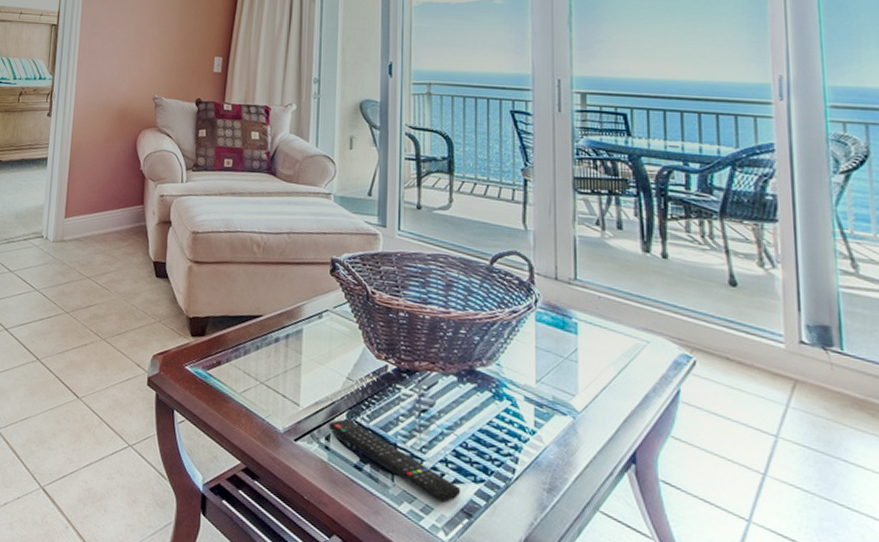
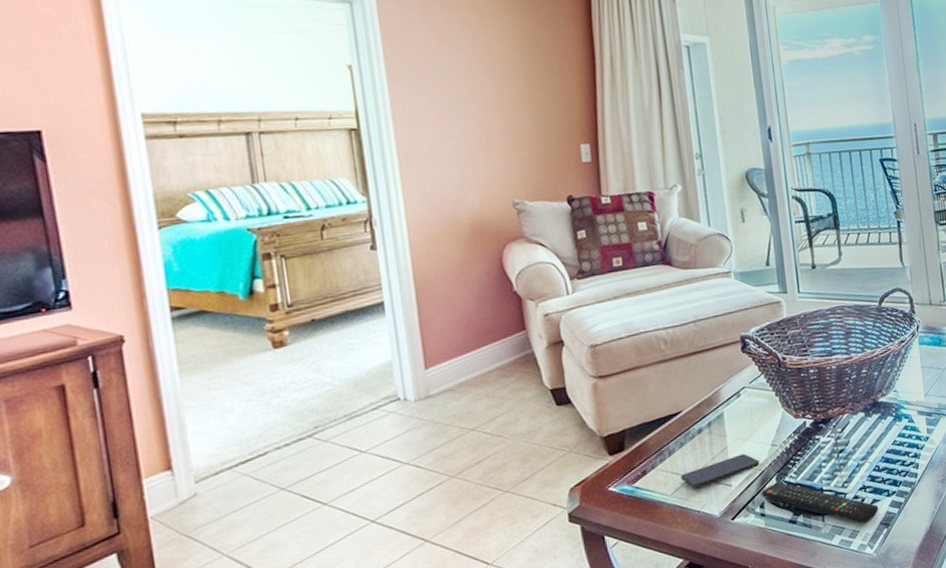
smartphone: none [251,376,332,396] -> present [680,453,760,488]

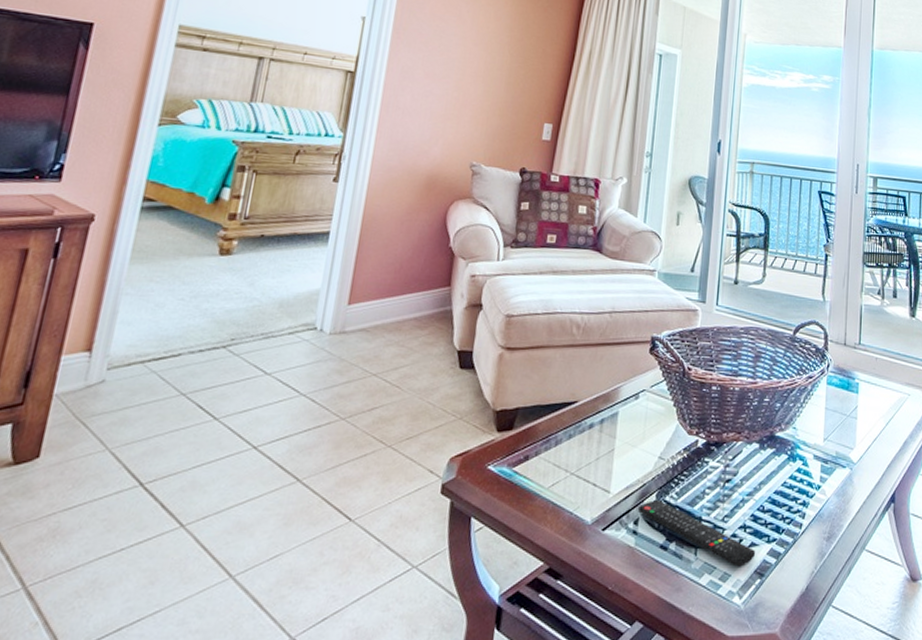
smartphone: present [680,453,760,488] -> none [561,460,643,487]

